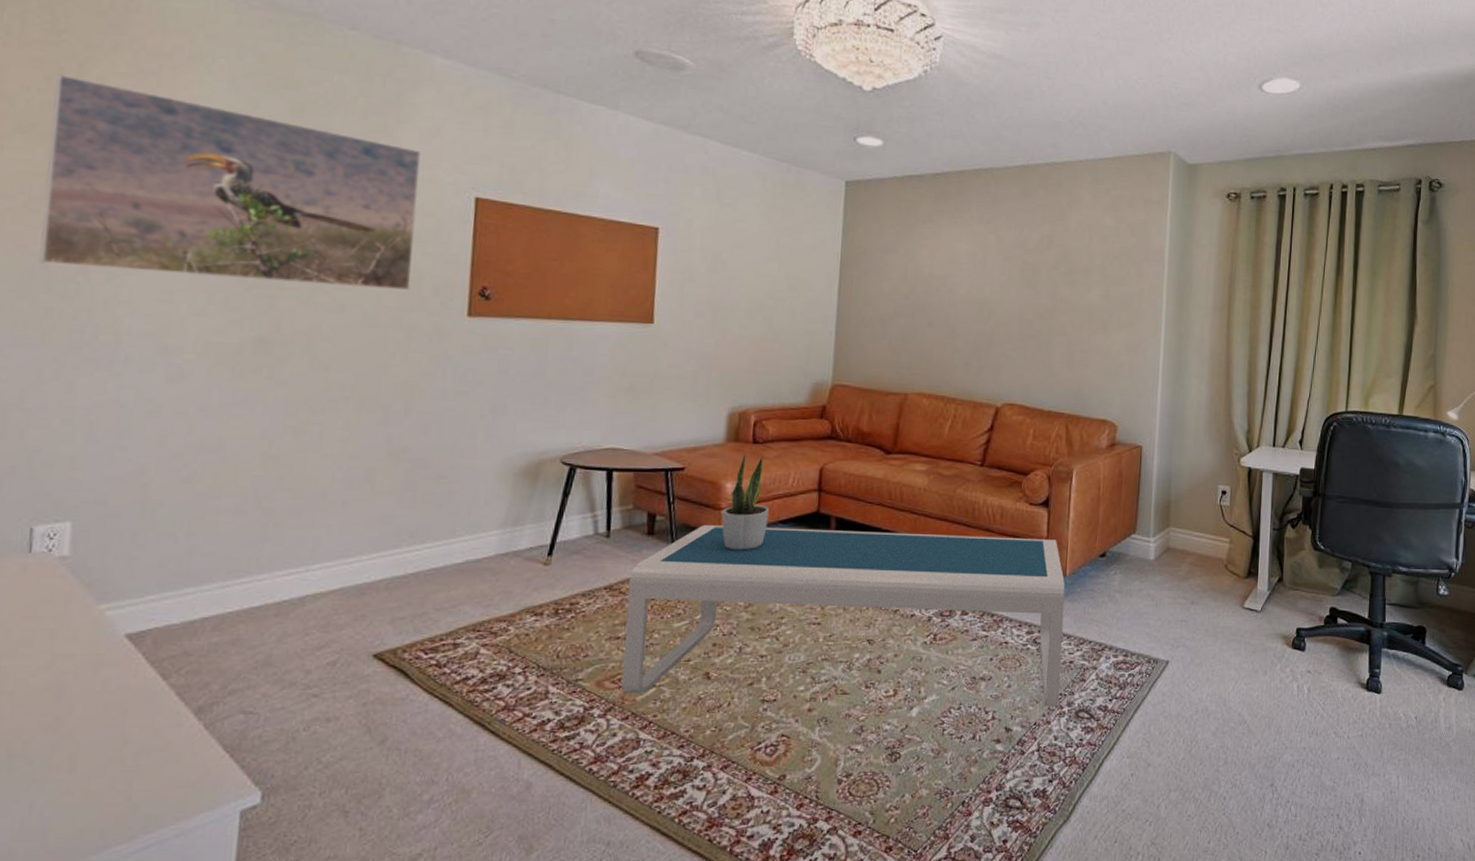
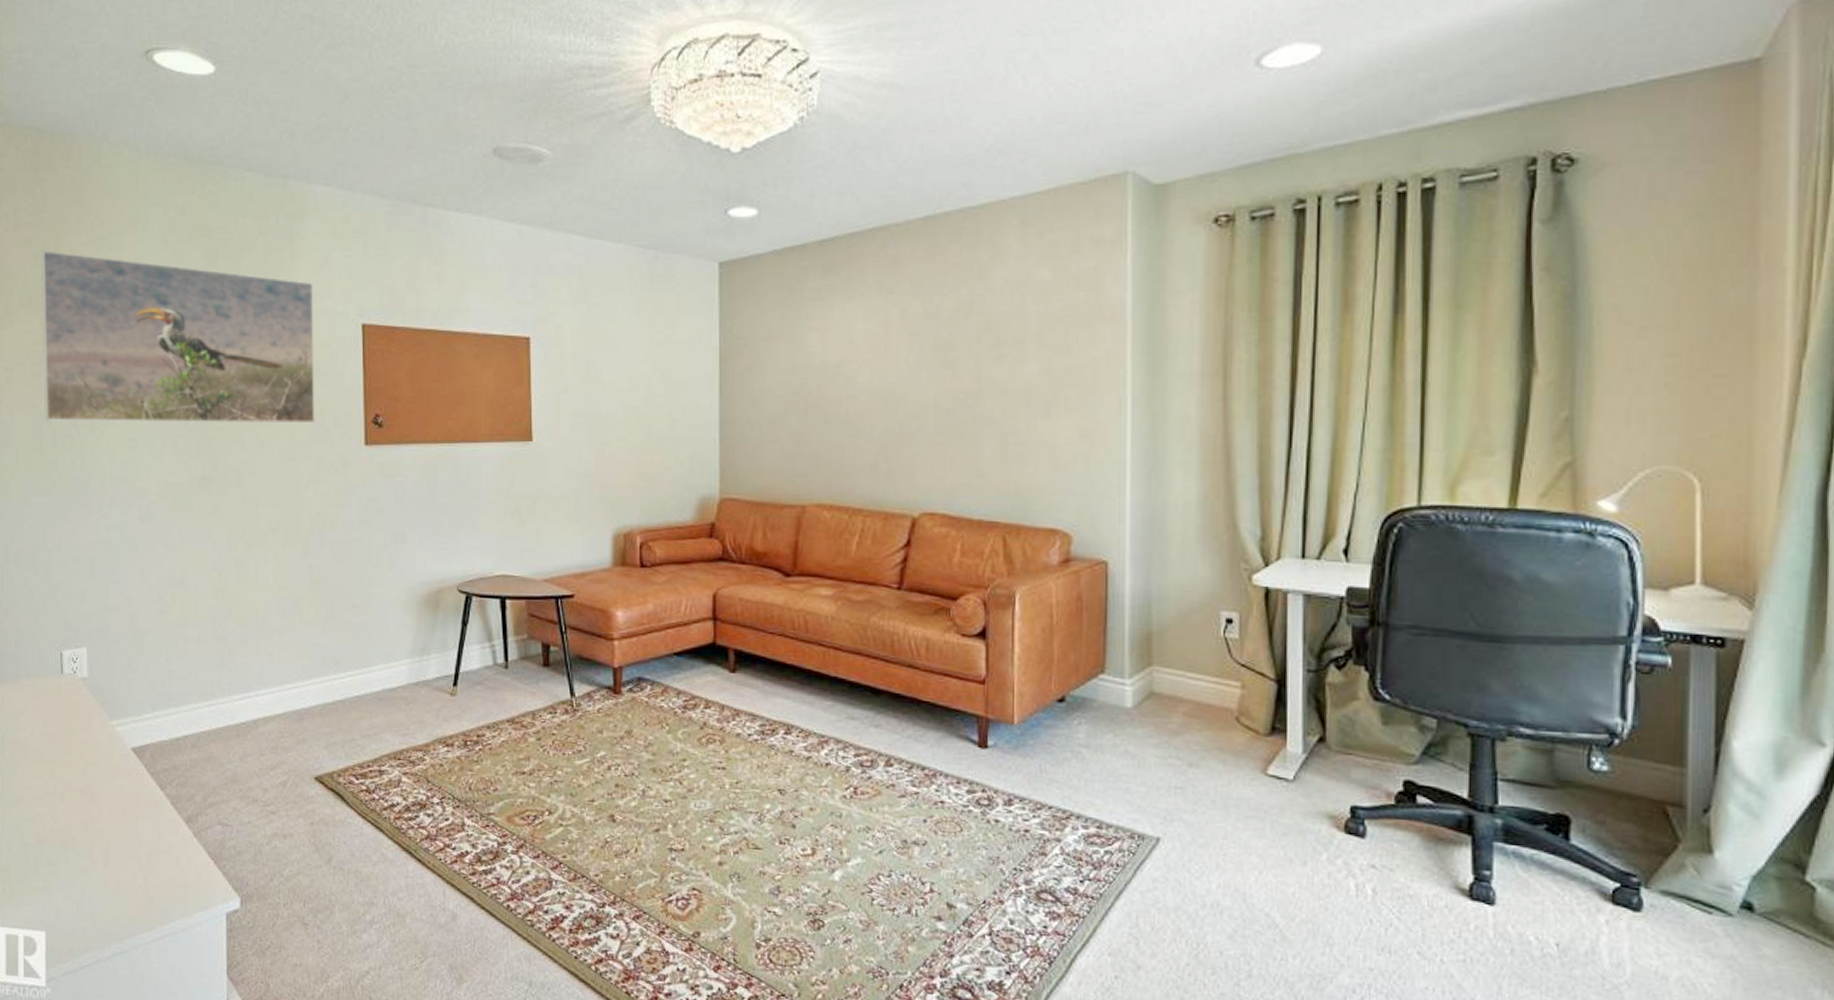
coffee table: present [621,525,1065,706] -> none [530,657,1014,883]
potted plant: present [722,450,769,551] -> none [614,575,662,685]

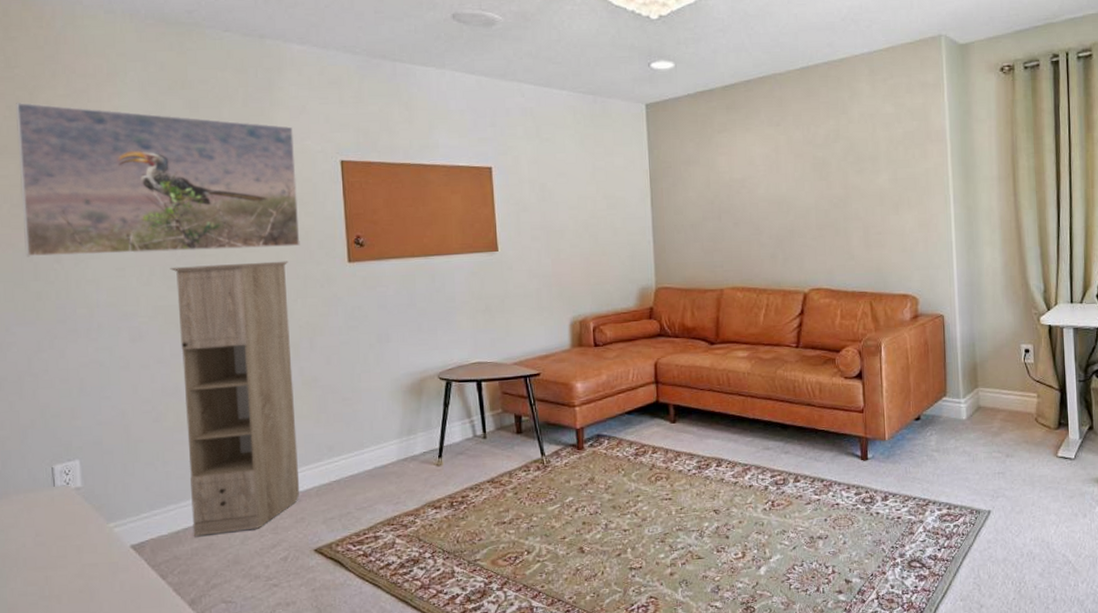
storage cabinet: none [182,439,303,747] -> present [170,261,300,536]

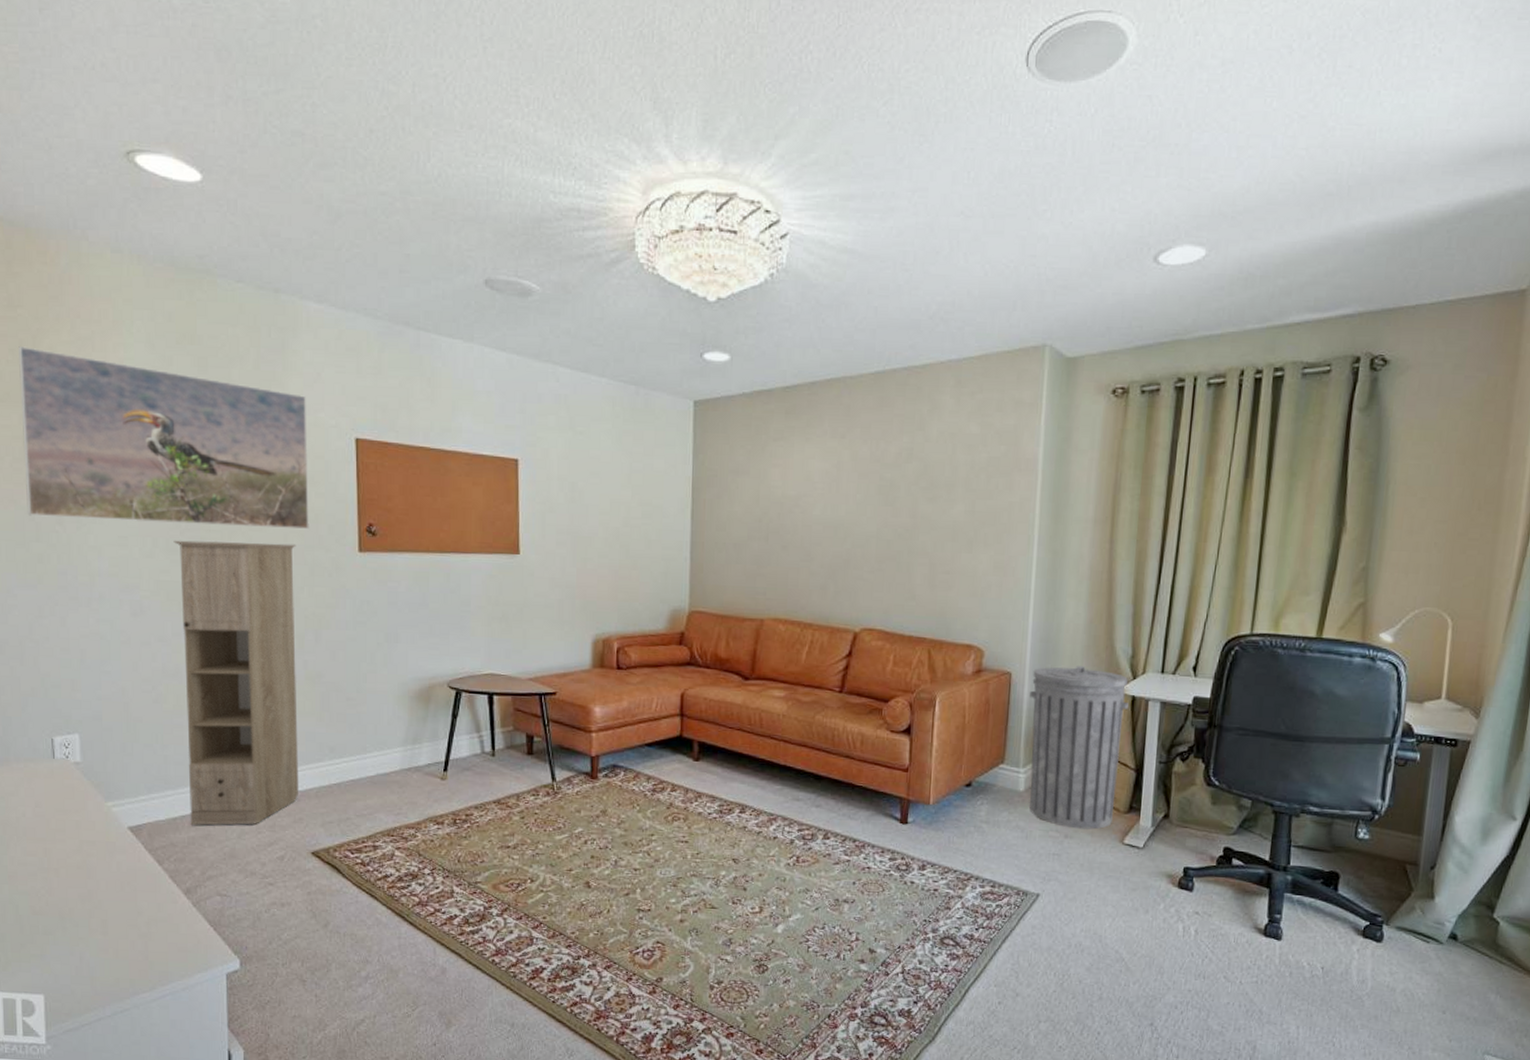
trash can: none [962,303,1047,448] -> present [1029,666,1129,830]

